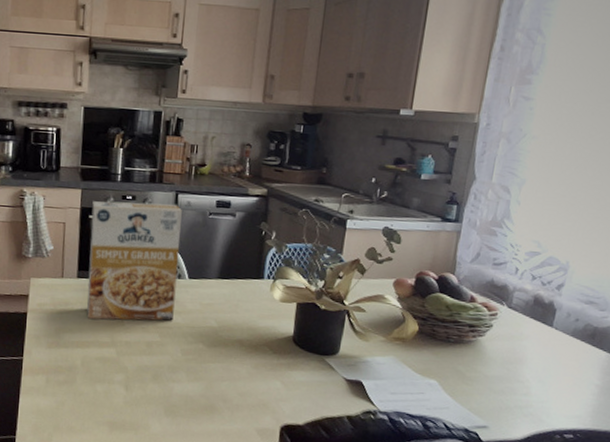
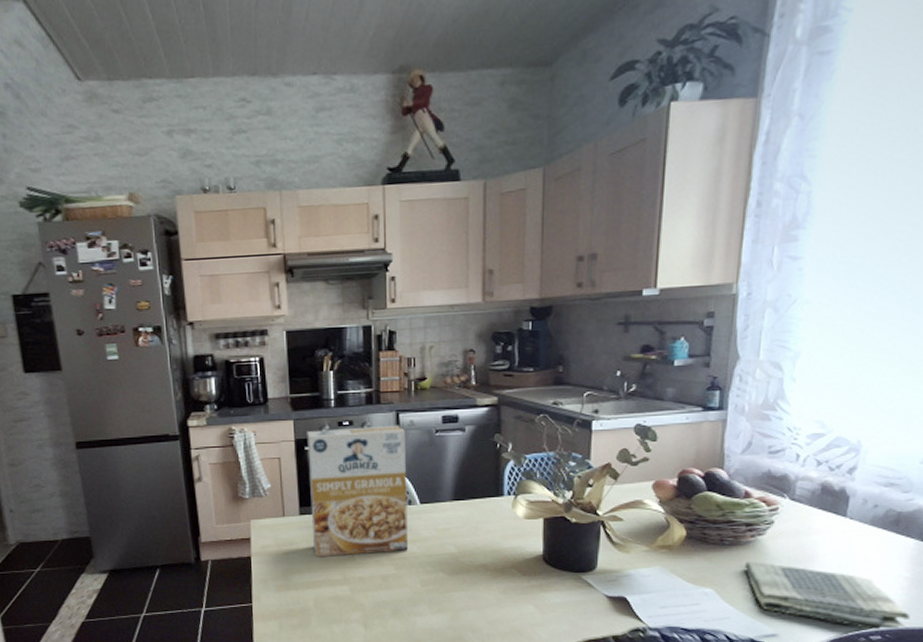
dish towel: none [464,358,598,431] -> present [743,561,910,632]

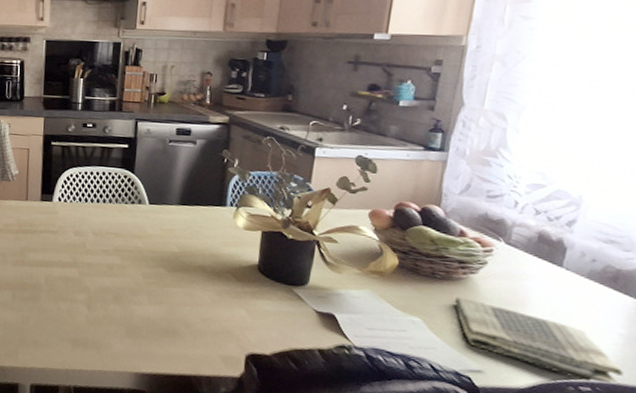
cereal box: present [307,425,408,558] -> none [50,128,142,245]

